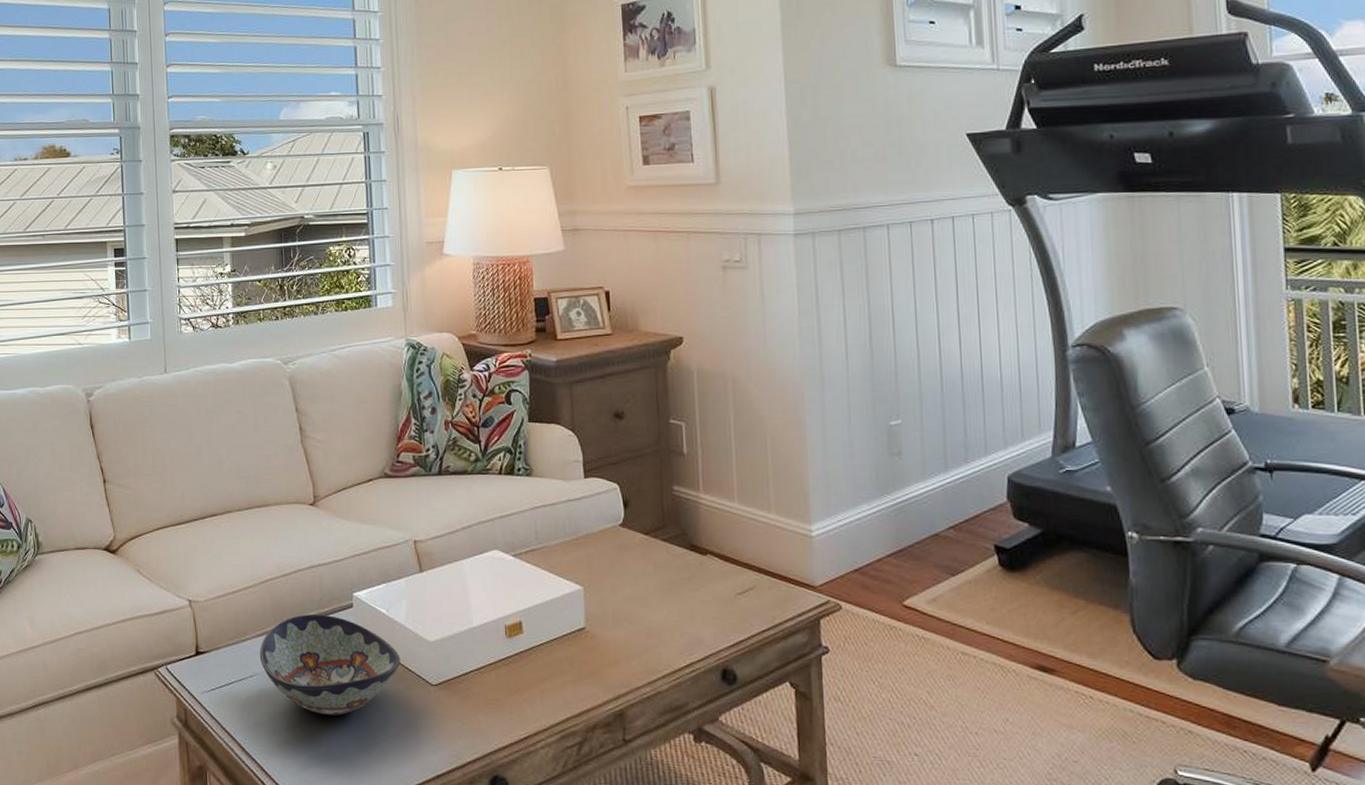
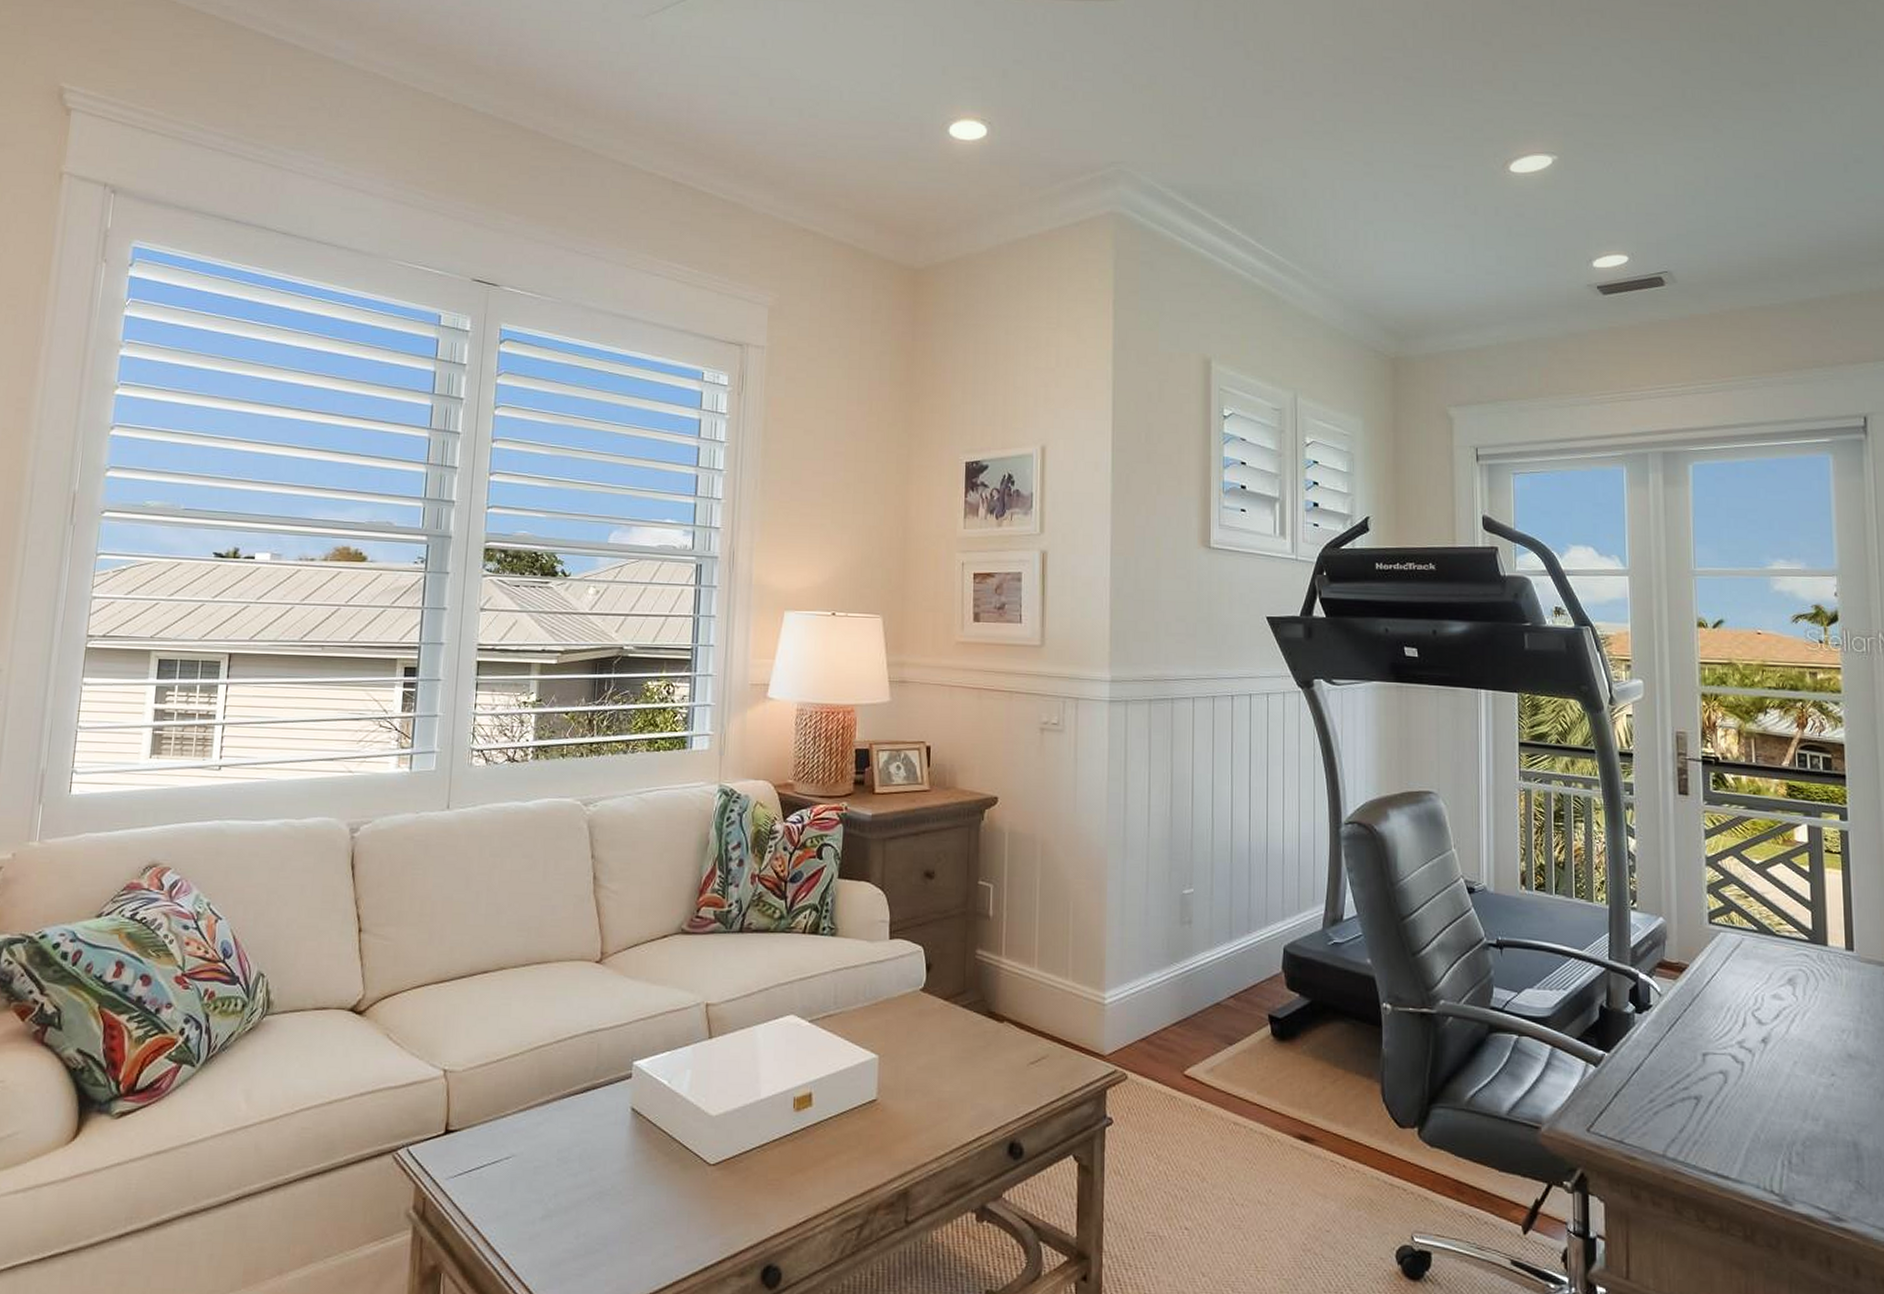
decorative bowl: present [259,613,401,715] -> none [519,1085,678,1201]

